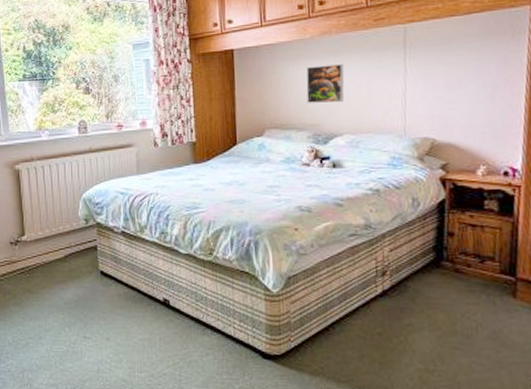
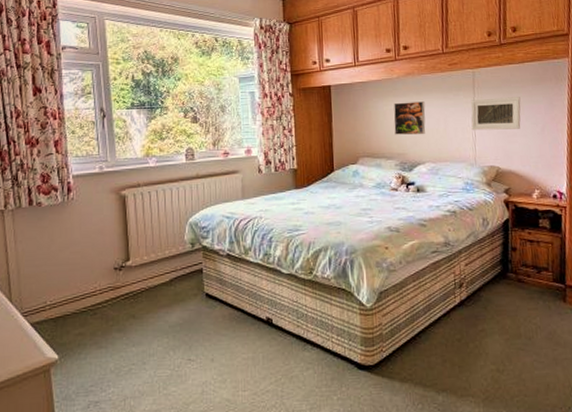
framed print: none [400,55,465,97] -> present [471,97,521,131]

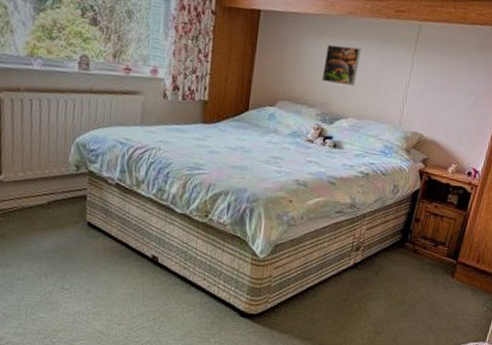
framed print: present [471,97,521,131] -> none [404,56,462,97]

